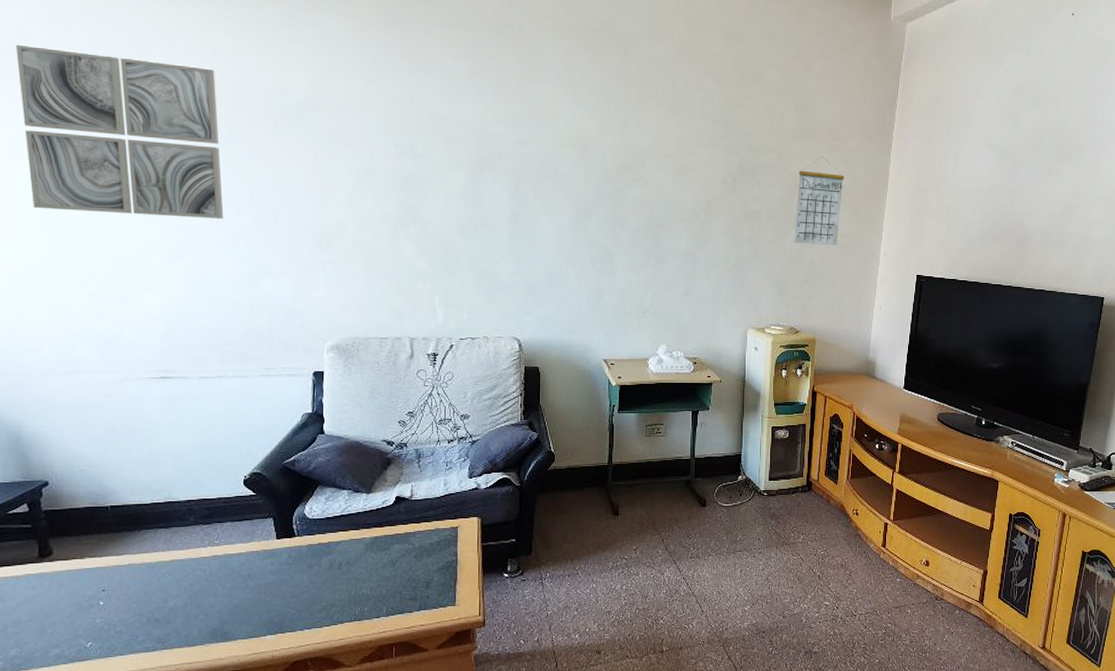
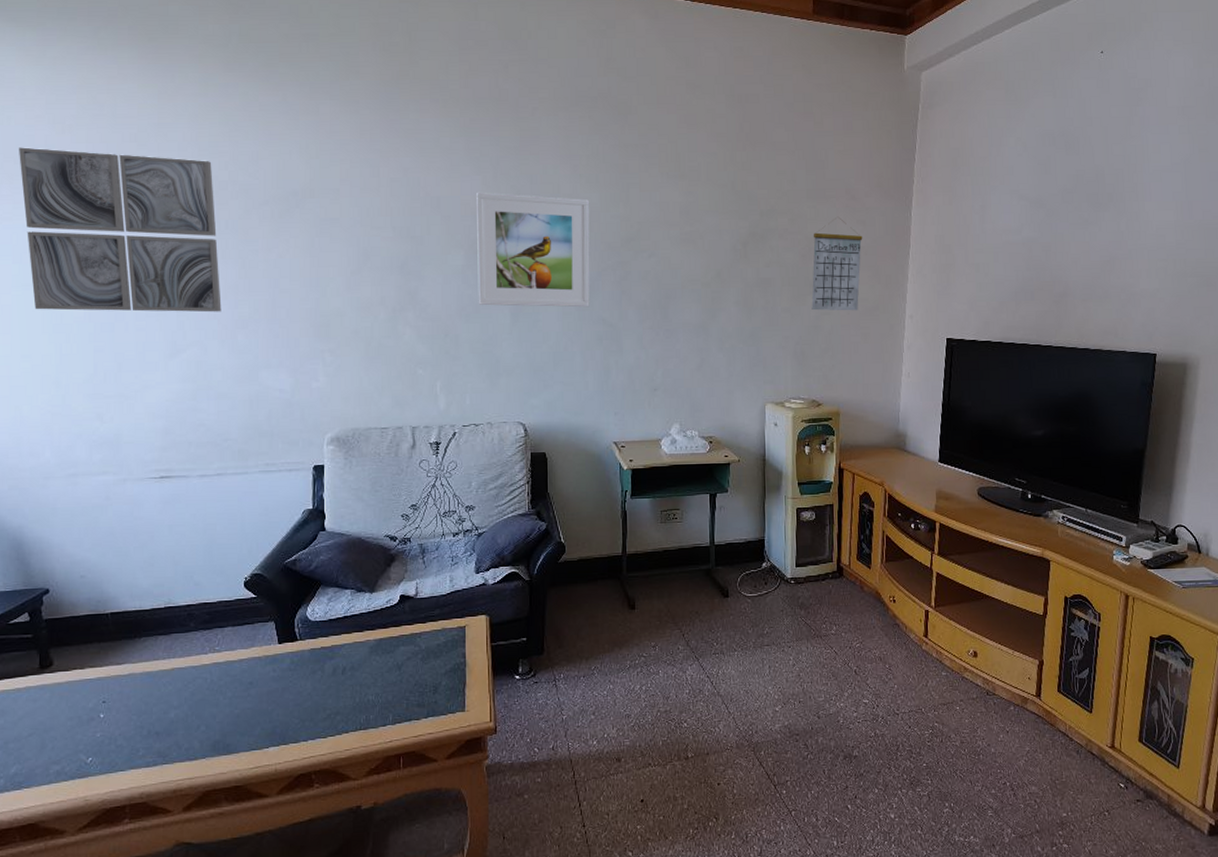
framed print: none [477,114,587,231] -> present [477,192,590,308]

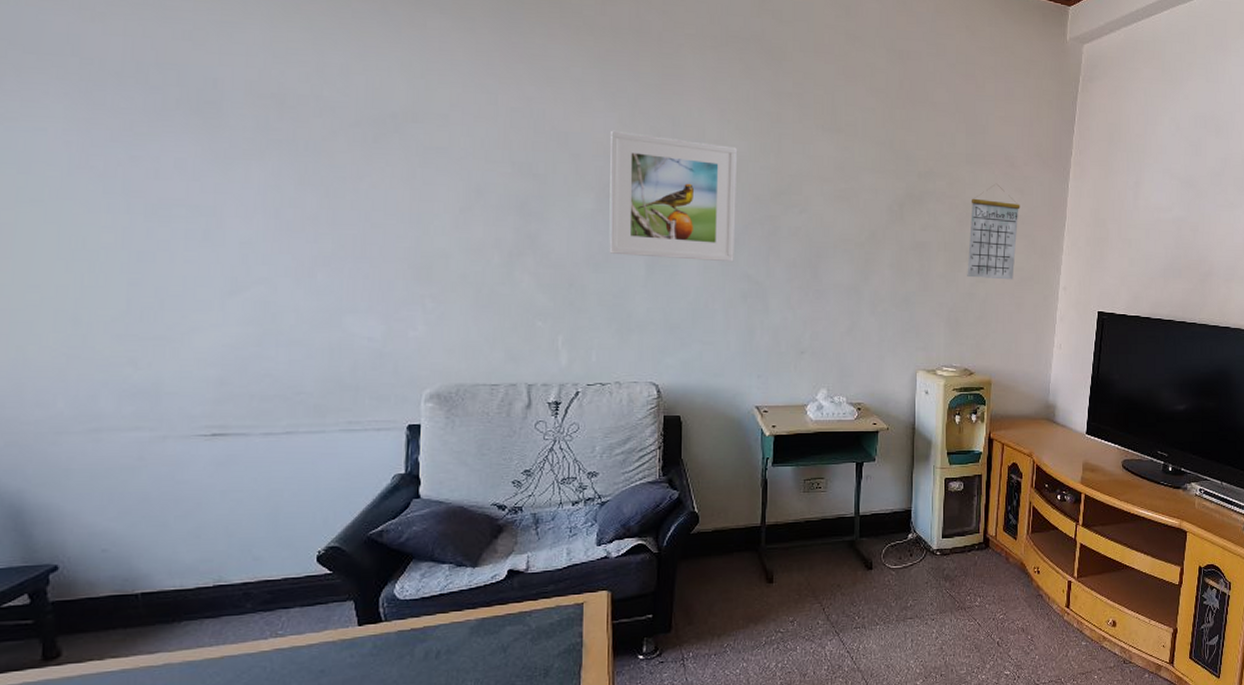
wall art: present [18,147,222,313] -> none [29,33,298,246]

